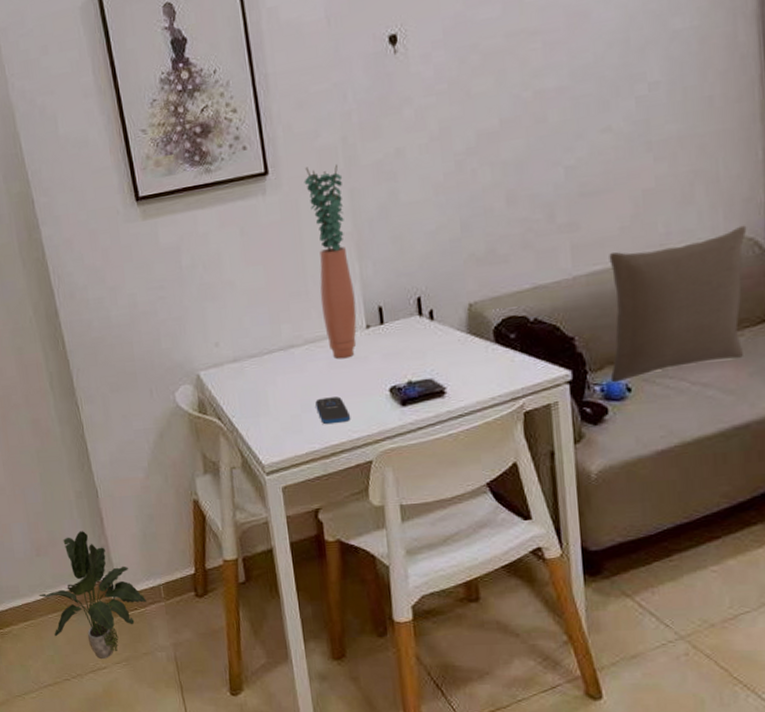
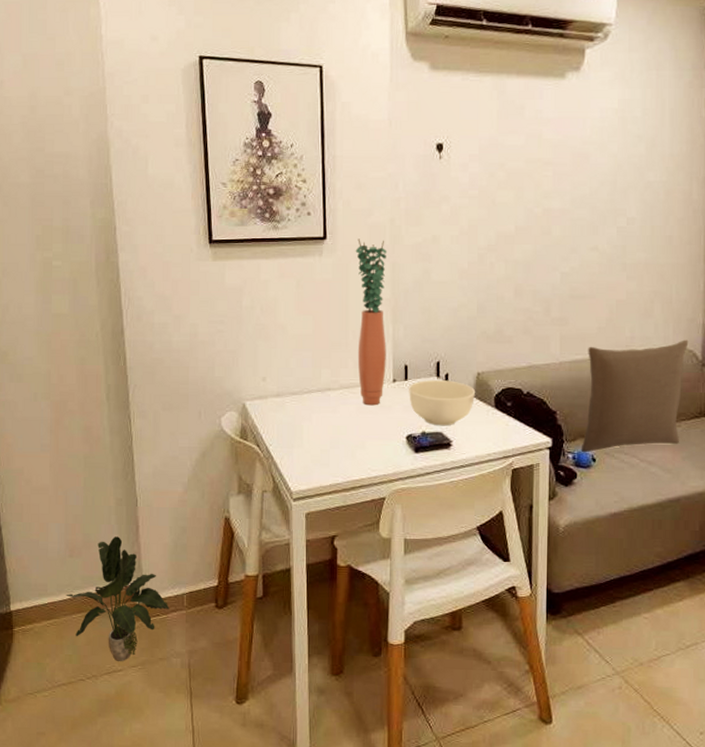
mobile phone: present [315,396,351,425] -> none [343,438,372,462]
bowl: none [386,317,469,373] -> present [409,380,476,426]

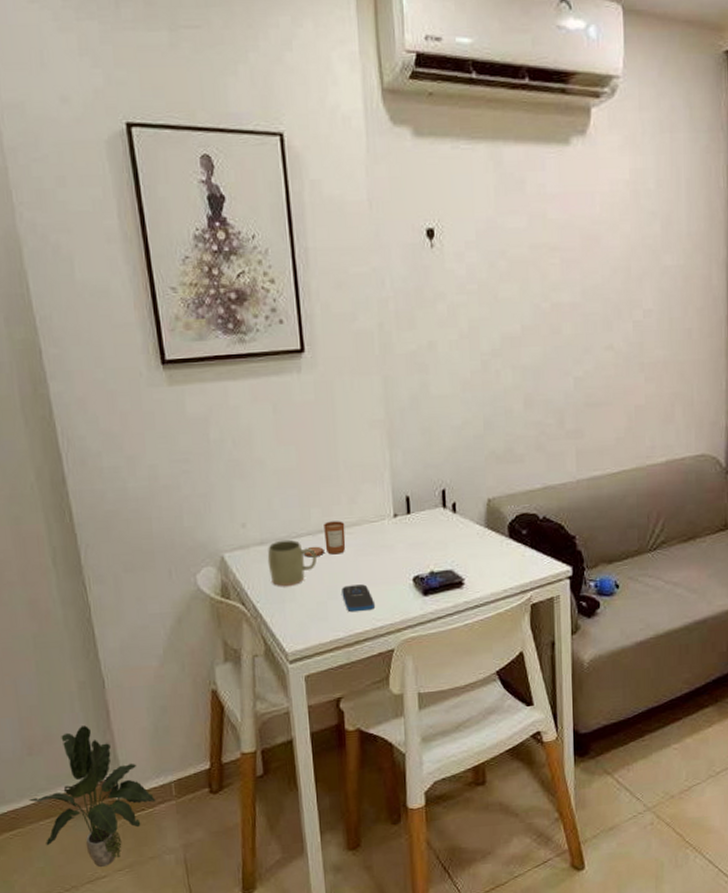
mug: none [281,394,323,433] -> present [267,539,317,586]
candle: none [312,381,350,411] -> present [303,521,346,558]
mobile phone: none [343,438,372,462] -> present [342,584,376,613]
vase: present [355,238,388,406] -> none [339,349,385,547]
bowl: present [409,380,476,426] -> none [412,510,487,563]
pillow: present [581,339,689,453] -> none [603,445,712,580]

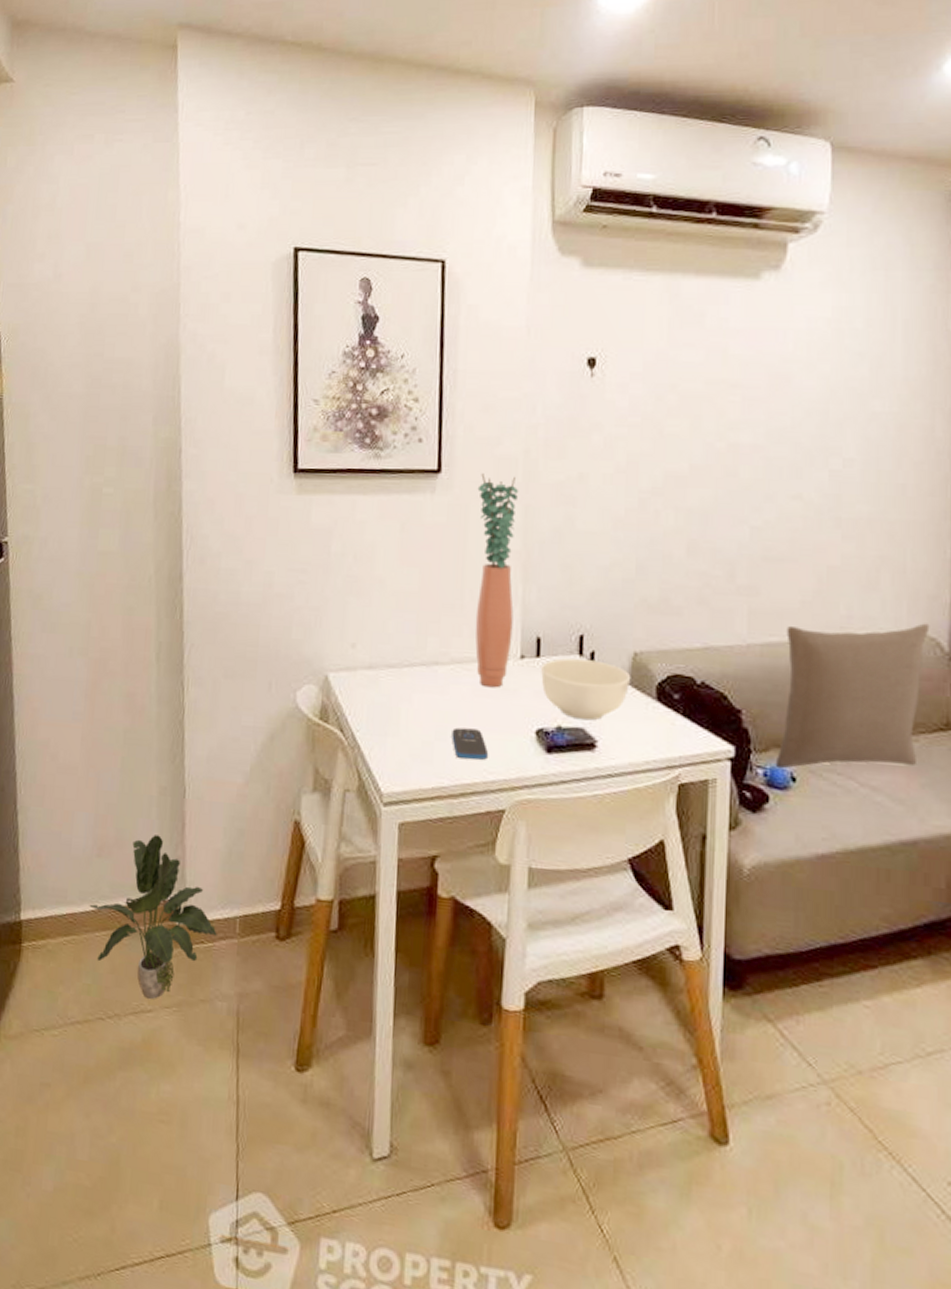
mug: present [267,539,317,586] -> none [373,667,428,718]
candle: present [303,521,346,558] -> none [414,653,464,691]
vase: none [339,349,385,547] -> present [474,473,519,688]
bowl: none [412,510,487,563] -> present [541,658,631,721]
pillow: none [603,445,712,580] -> present [775,623,930,769]

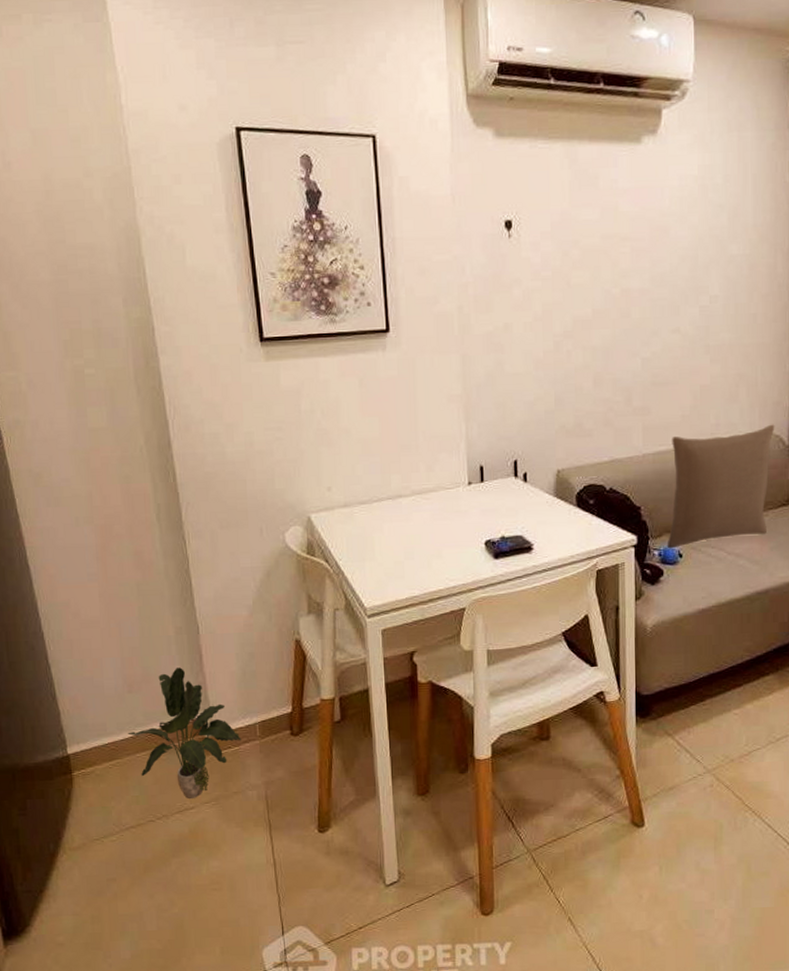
mobile phone: present [452,727,489,760] -> none [418,546,449,572]
vase: present [474,473,519,688] -> none [421,330,460,512]
bowl: present [541,658,631,721] -> none [485,480,556,529]

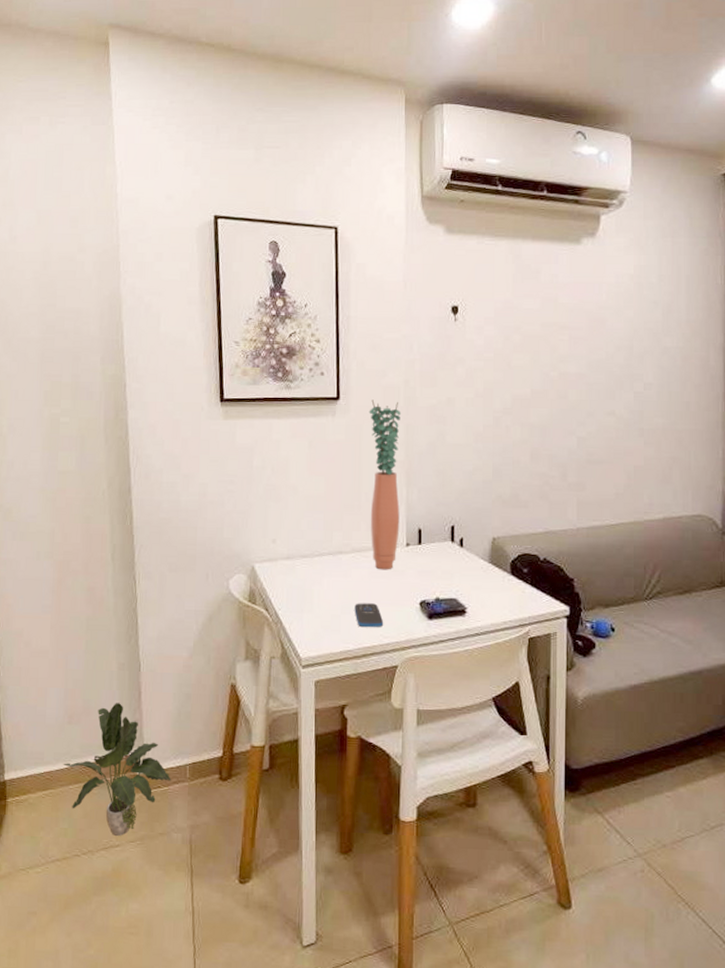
mobile phone: none [418,546,449,572] -> present [354,603,384,628]
vase: none [421,330,460,512] -> present [369,399,402,570]
pillow: present [667,424,775,549] -> none [599,507,708,622]

